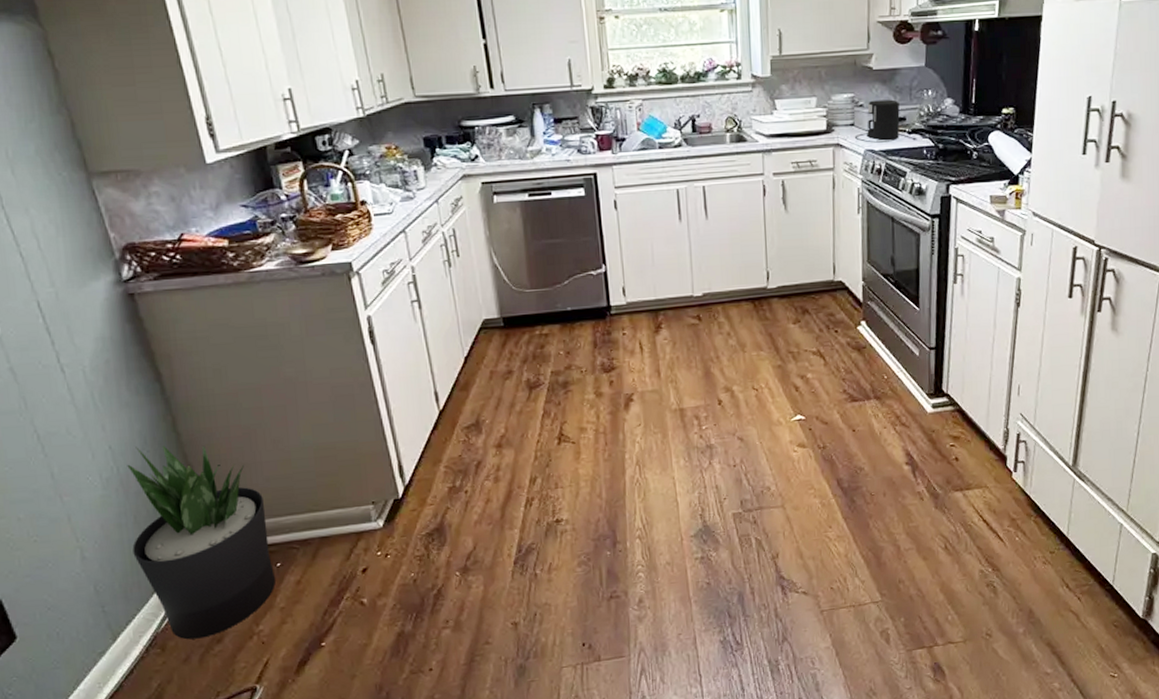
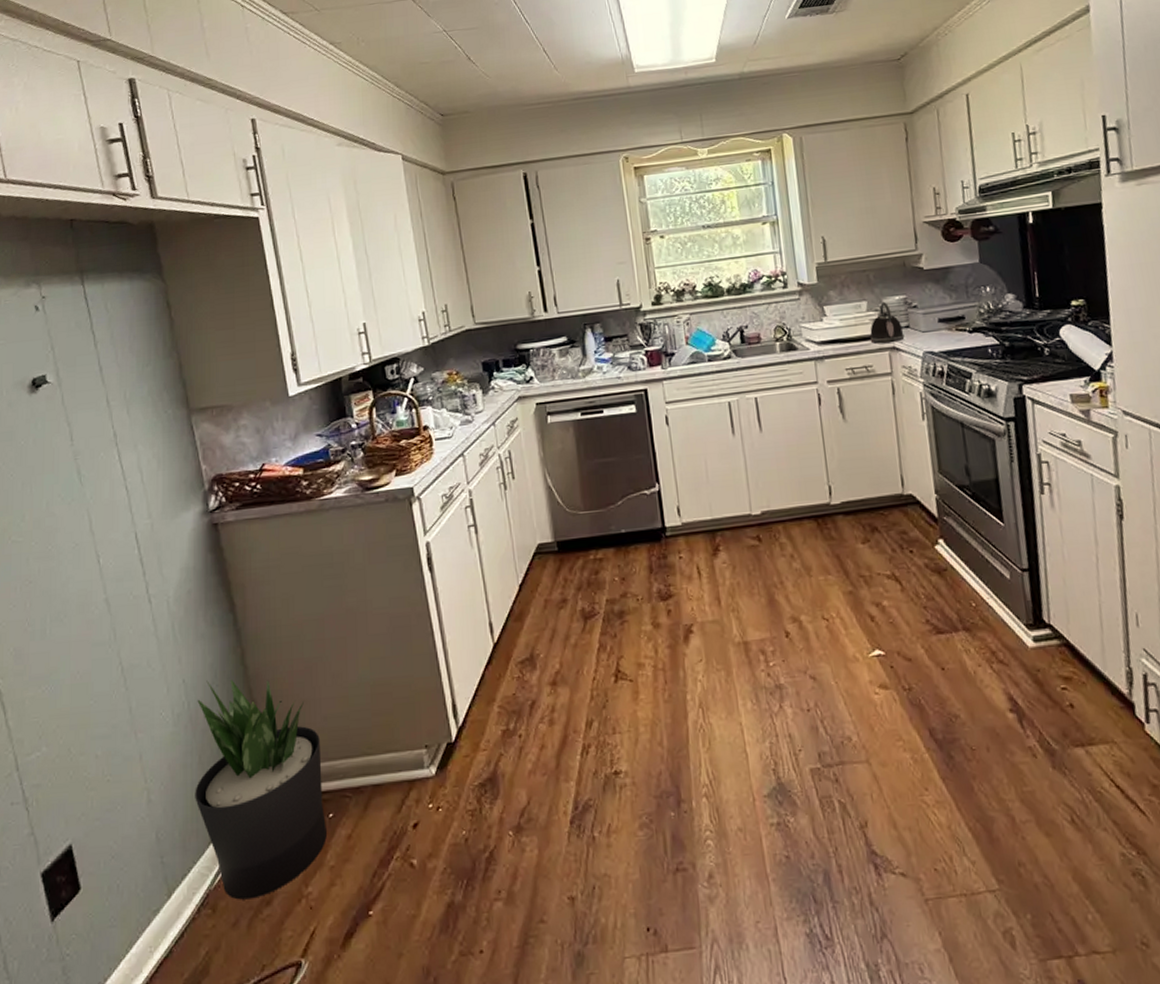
kettle: none [816,100,849,140] -> present [870,302,905,344]
coffee maker: present [855,99,917,143] -> none [912,298,980,345]

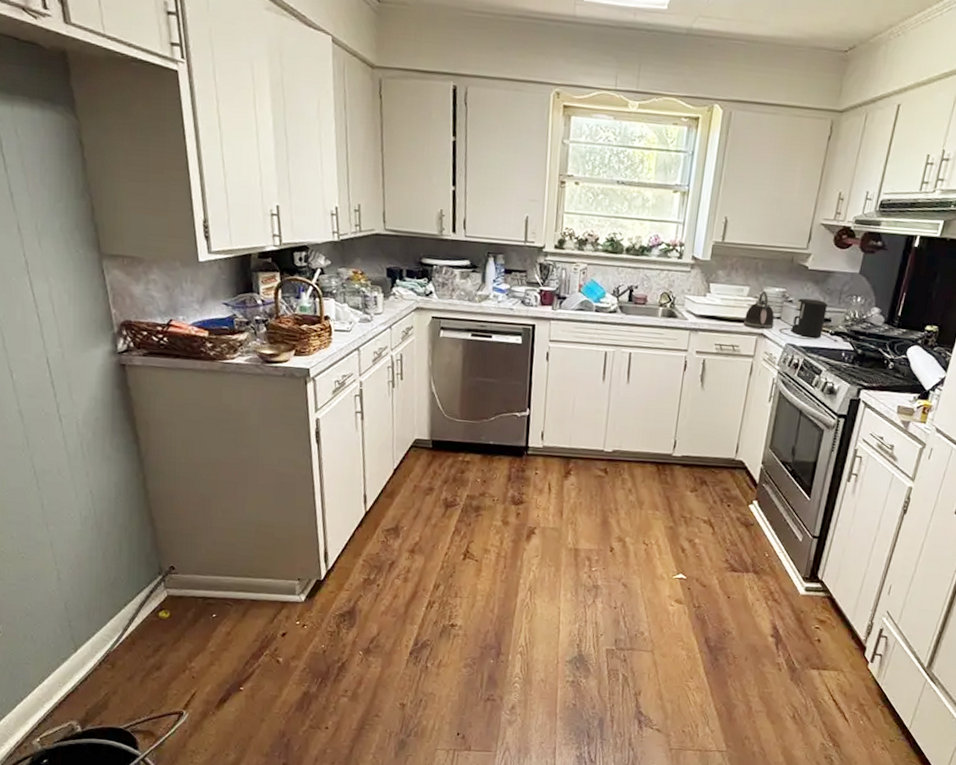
planter: present [195,680,327,900] -> none [99,495,210,664]
coffee maker: none [912,298,980,345] -> present [779,298,839,343]

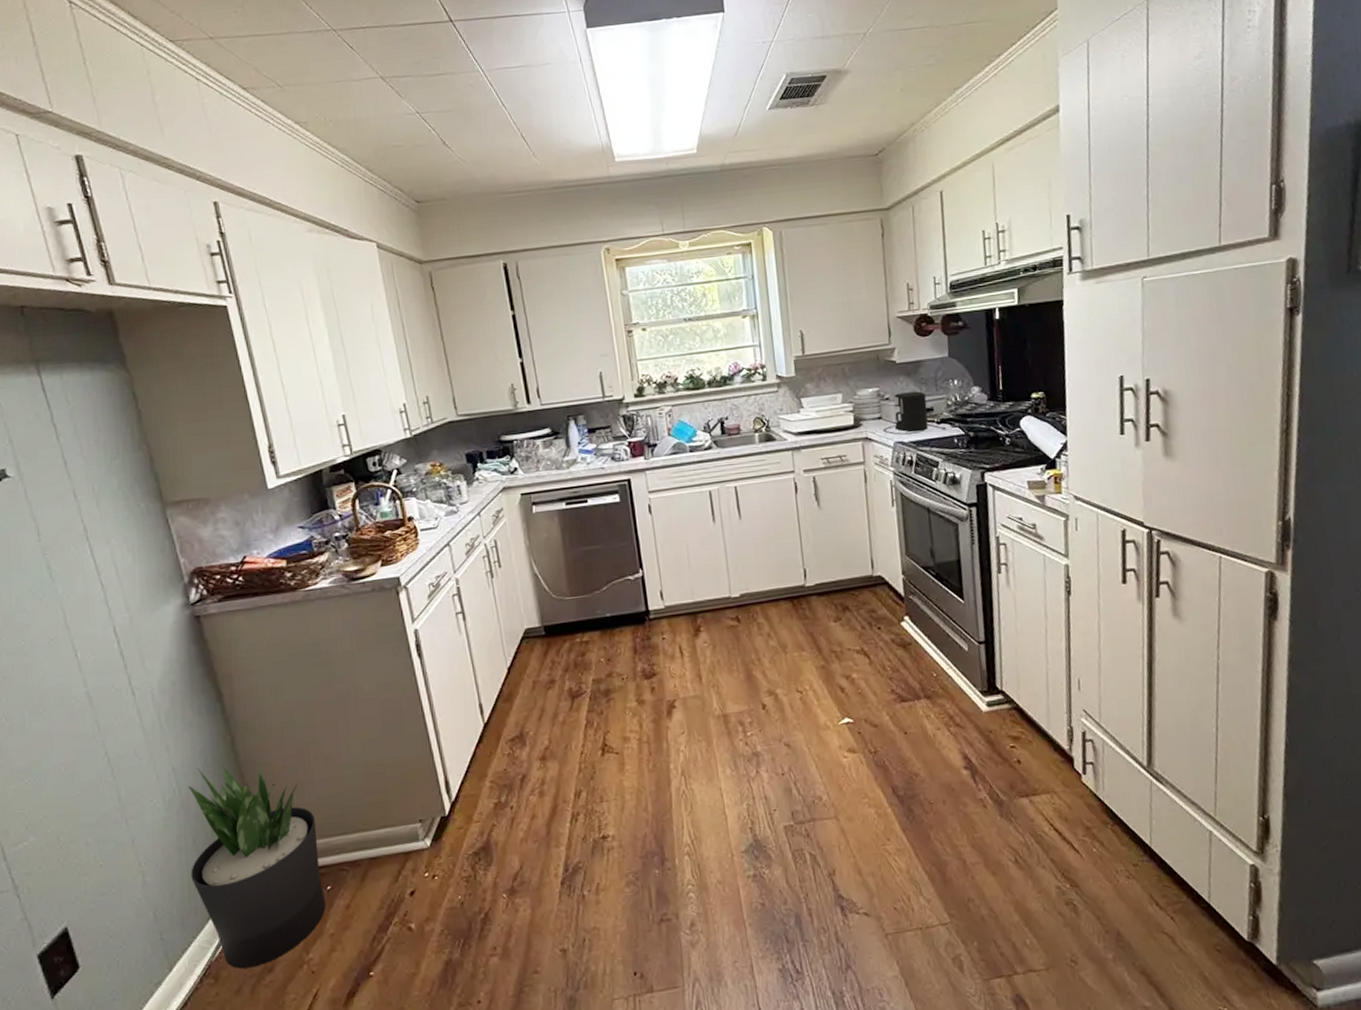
planter: none [99,495,210,664] -> present [188,765,326,969]
kettle: present [743,291,774,330] -> none [844,395,877,435]

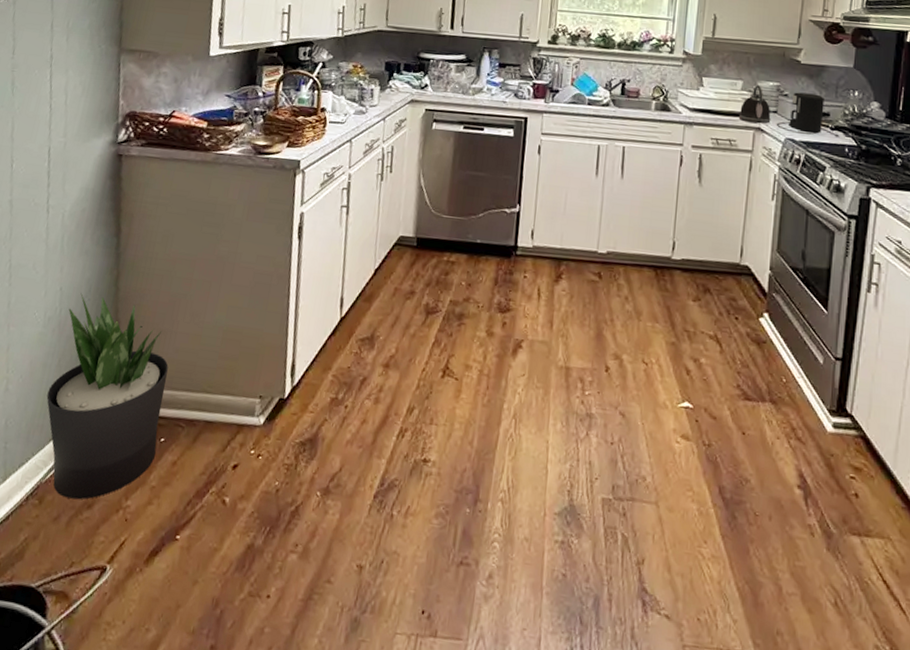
kettle: none [844,395,877,435] -> present [738,85,771,124]

